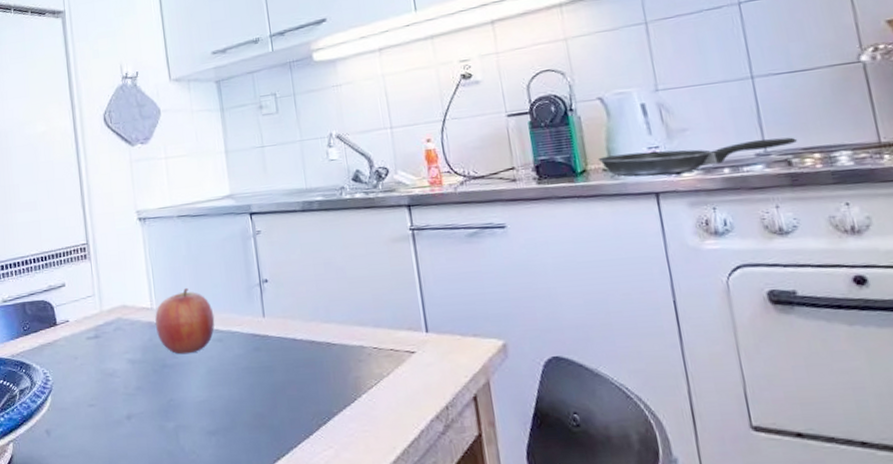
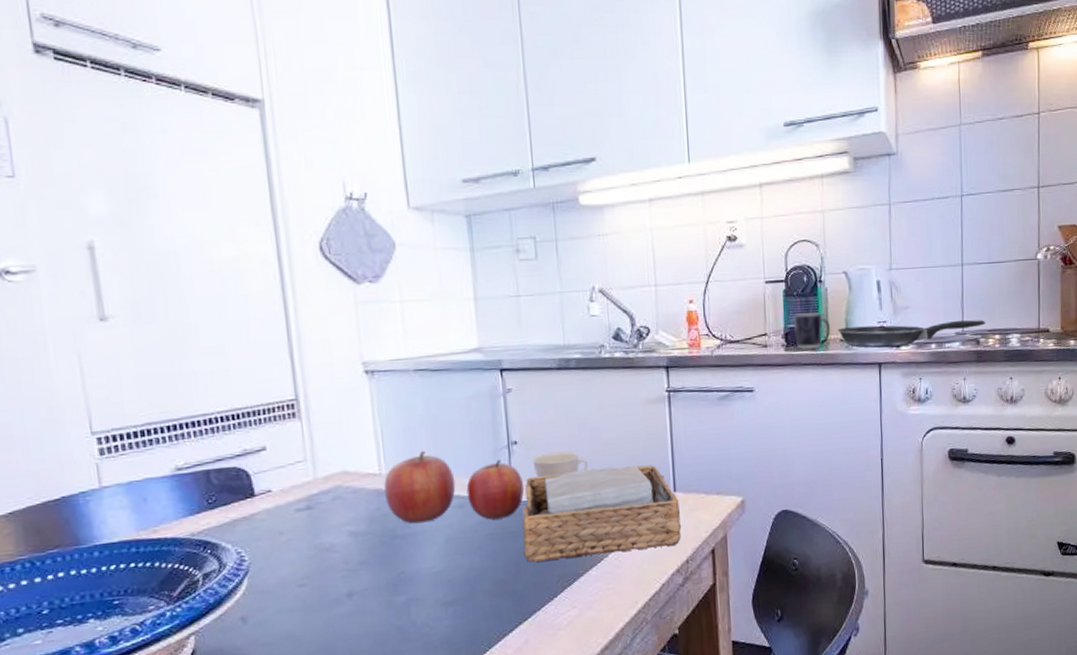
fruit: none [224,297,277,354] -> present [466,460,525,520]
napkin holder: none [275,304,438,398] -> present [522,465,682,563]
teacup: none [282,289,336,314] -> present [532,451,588,477]
mug: none [542,142,590,182] -> present [793,312,831,349]

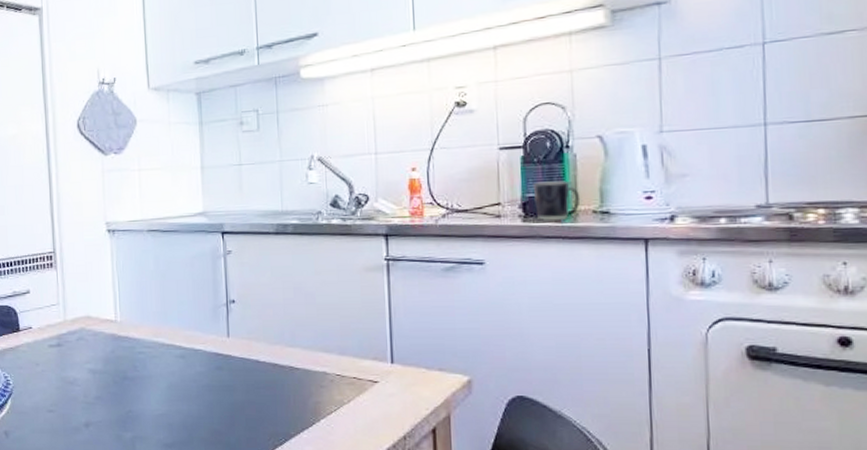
fruit: present [384,451,456,524] -> none [119,303,179,368]
fruit: present [466,460,525,520] -> none [188,317,241,372]
napkin holder: present [522,465,682,563] -> none [237,332,399,420]
teacup: present [532,451,588,477] -> none [249,313,302,336]
frying pan: present [837,320,986,348] -> none [589,190,804,221]

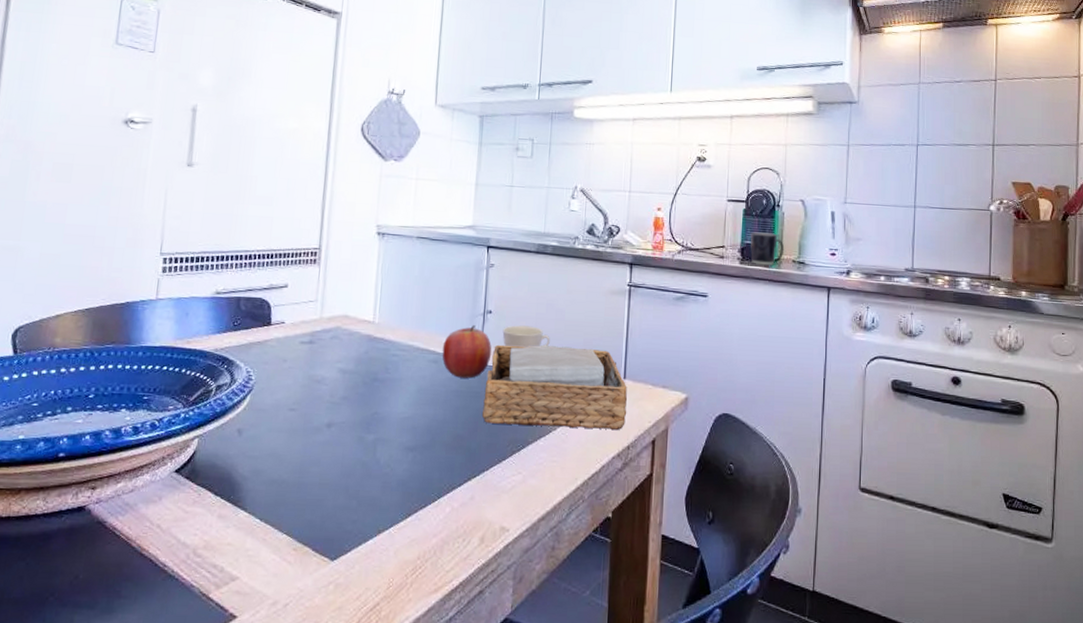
fruit: none [188,317,241,372] -> present [442,325,492,379]
napkin holder: none [237,332,399,420] -> present [482,344,627,431]
teacup: none [249,313,302,336] -> present [502,325,550,348]

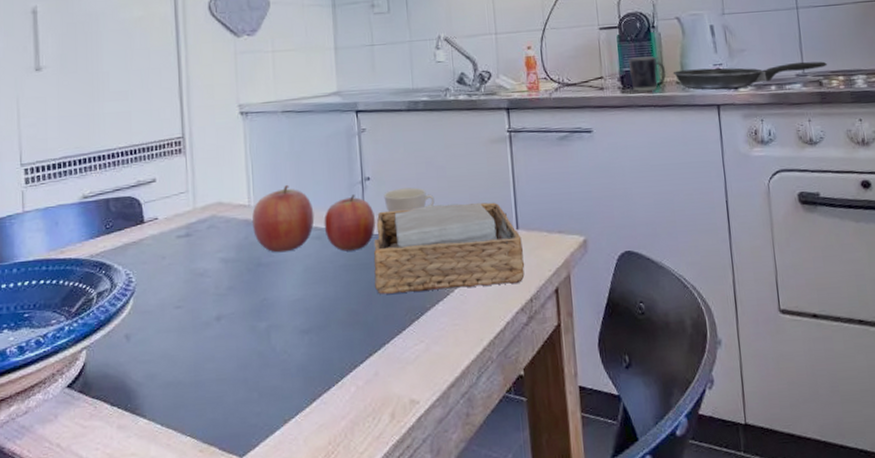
fruit: none [374,308,435,371] -> present [252,185,315,253]
frying pan: none [790,250,936,275] -> present [672,61,828,90]

